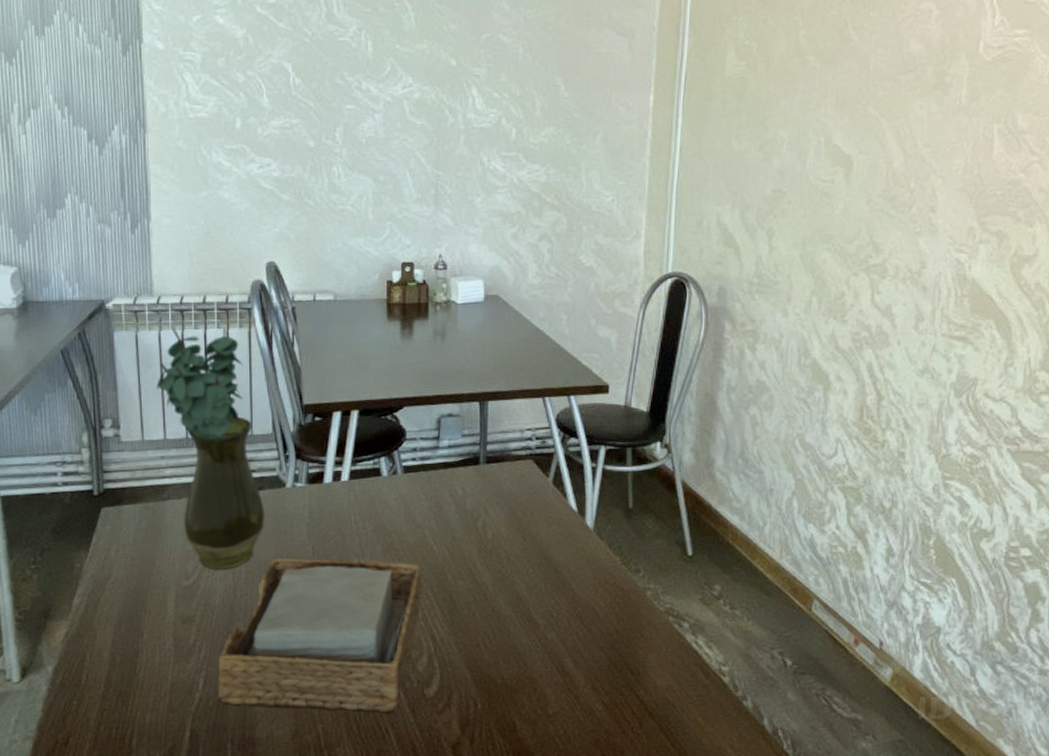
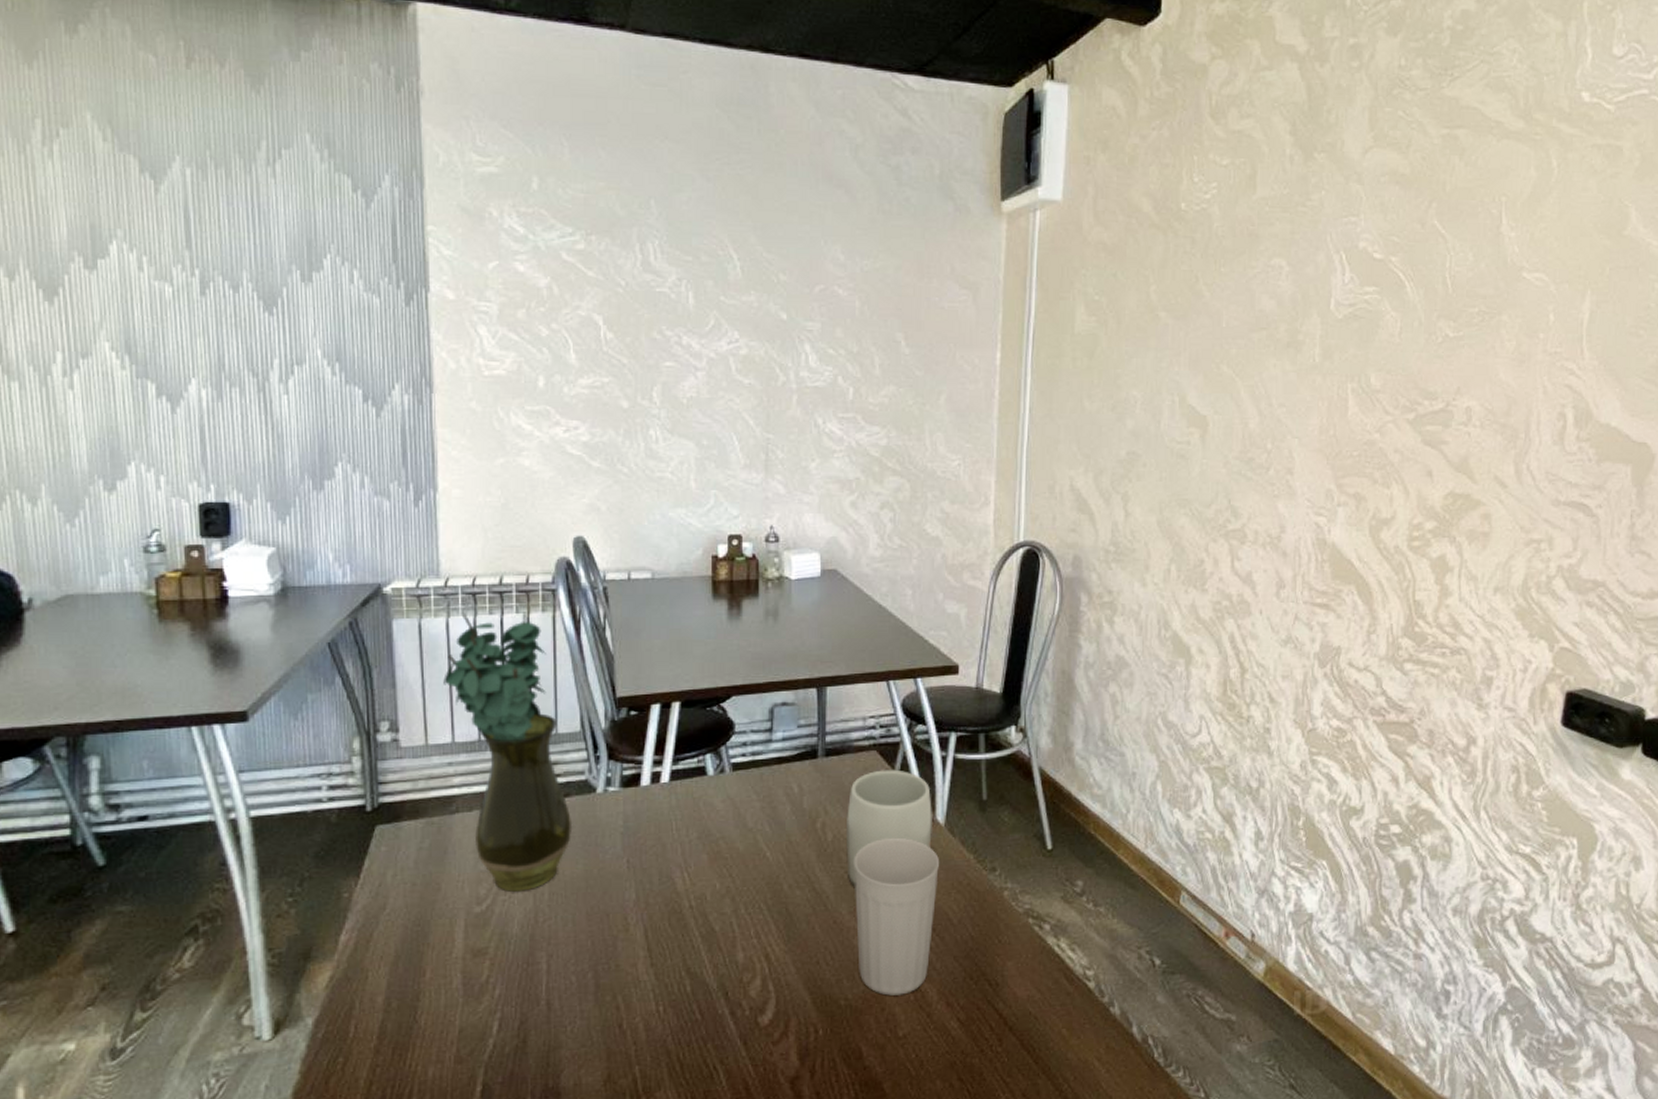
napkin holder: present [217,558,422,713] -> none [515,872,754,1050]
mug: none [504,477,583,582] -> present [846,769,932,888]
cup: none [510,538,588,678] -> present [854,837,939,996]

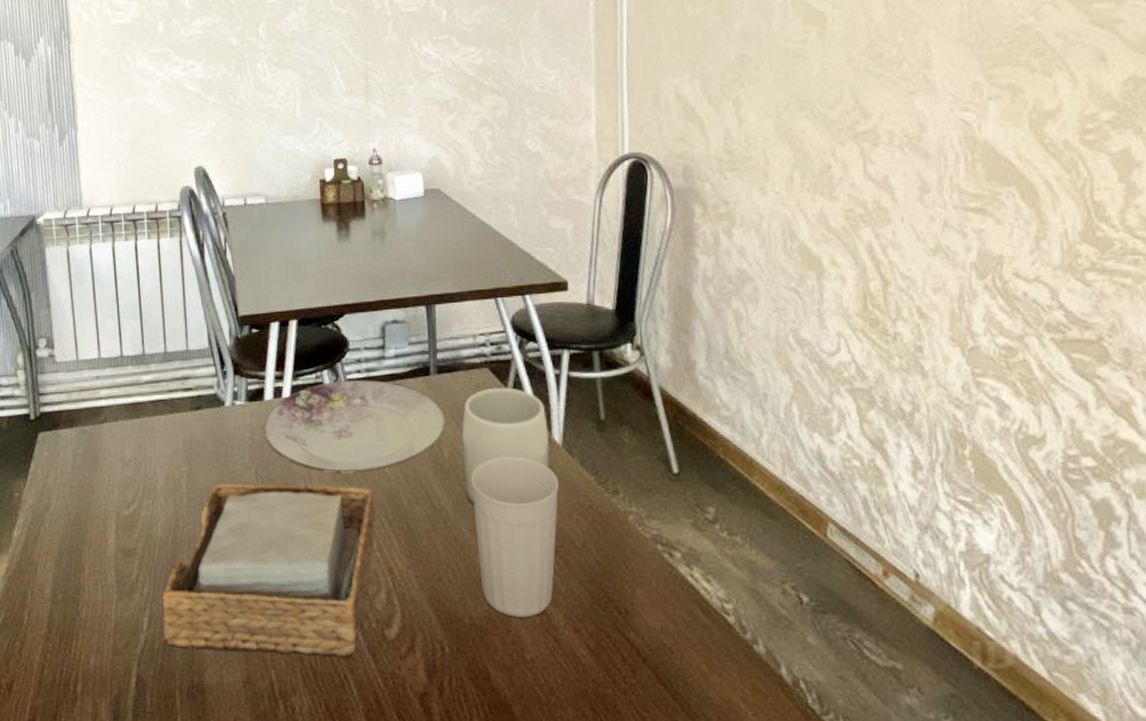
vase: present [443,612,573,893] -> none [89,238,205,498]
napkin holder: none [515,872,754,1050] -> present [162,484,375,657]
plate: none [638,764,833,860] -> present [263,380,447,474]

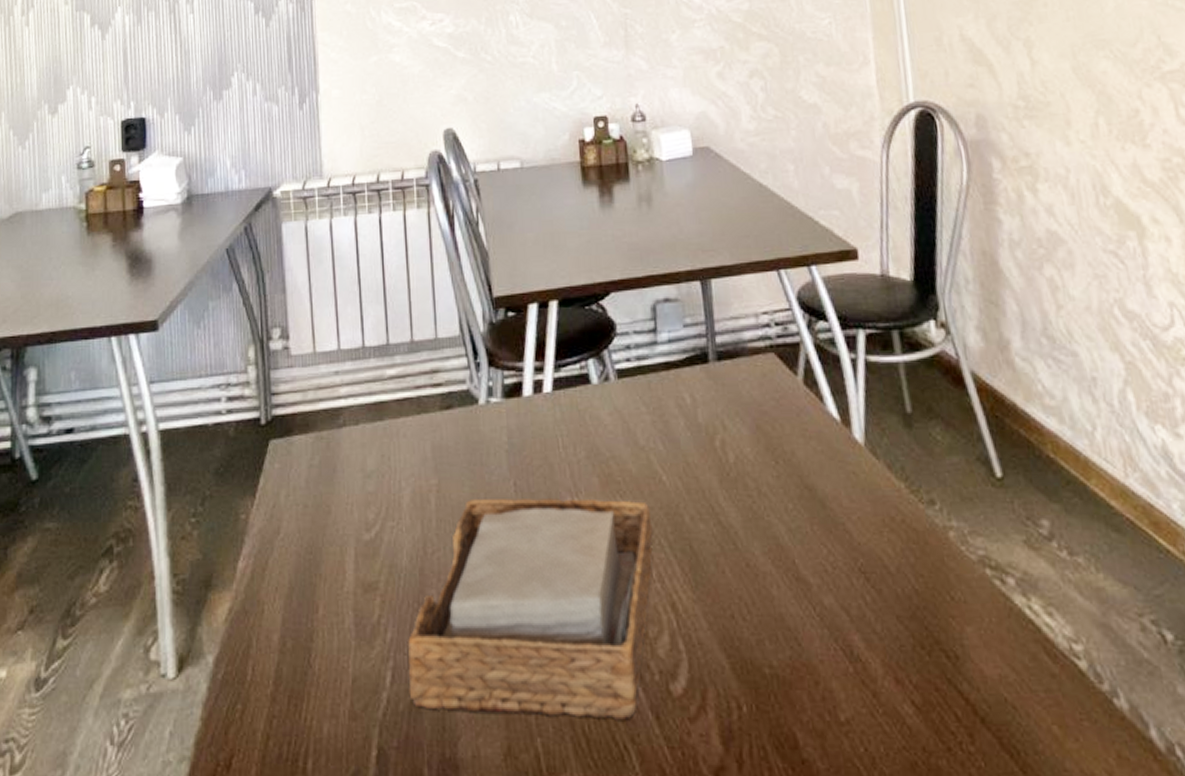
plate: present [263,380,447,474] -> none [522,370,731,485]
mug: present [461,387,550,506] -> none [747,375,852,523]
cup: present [471,456,559,617] -> none [761,459,867,665]

